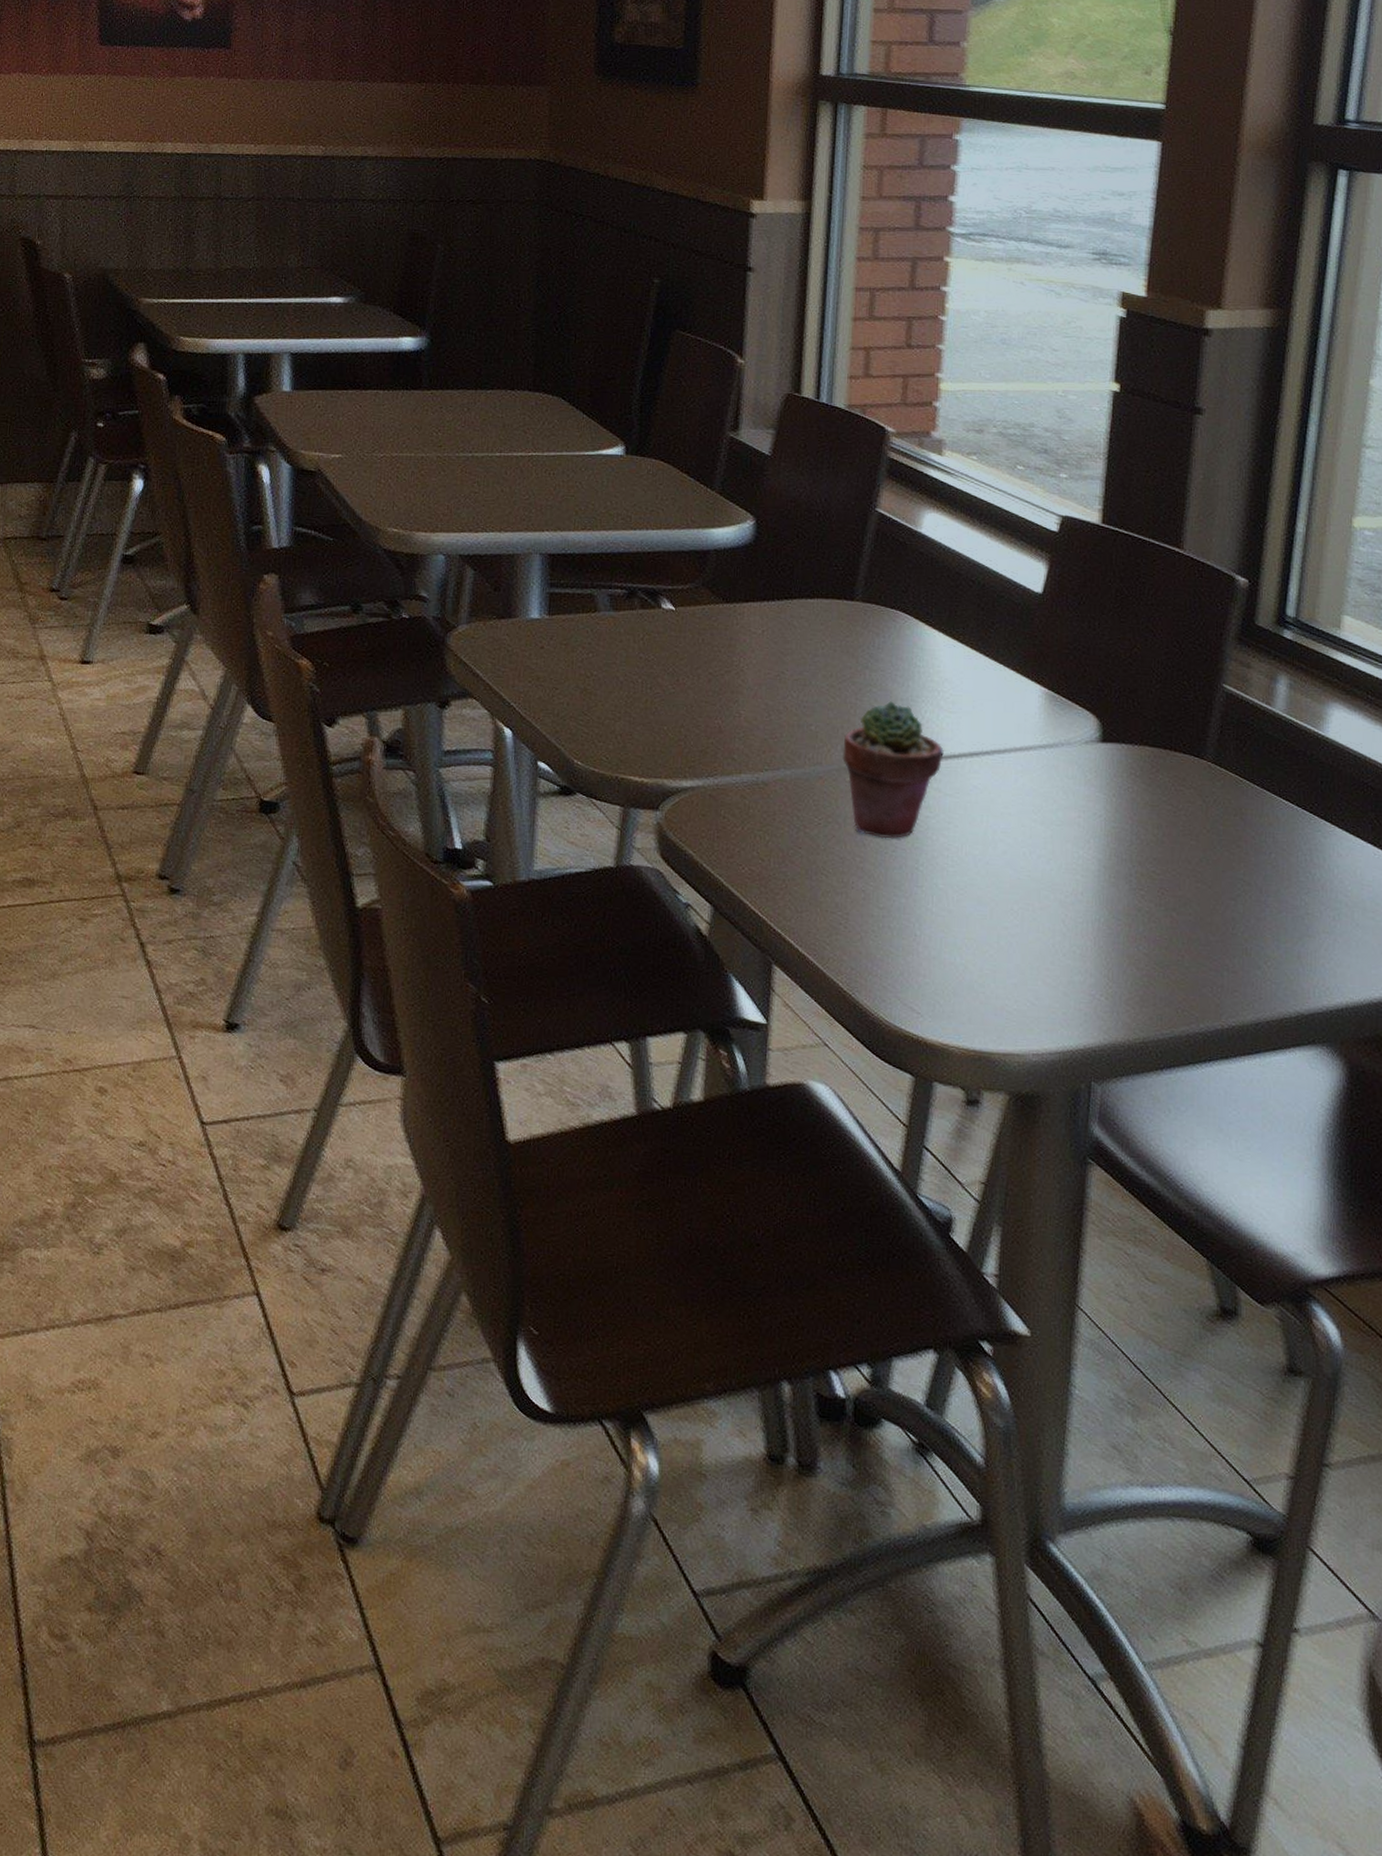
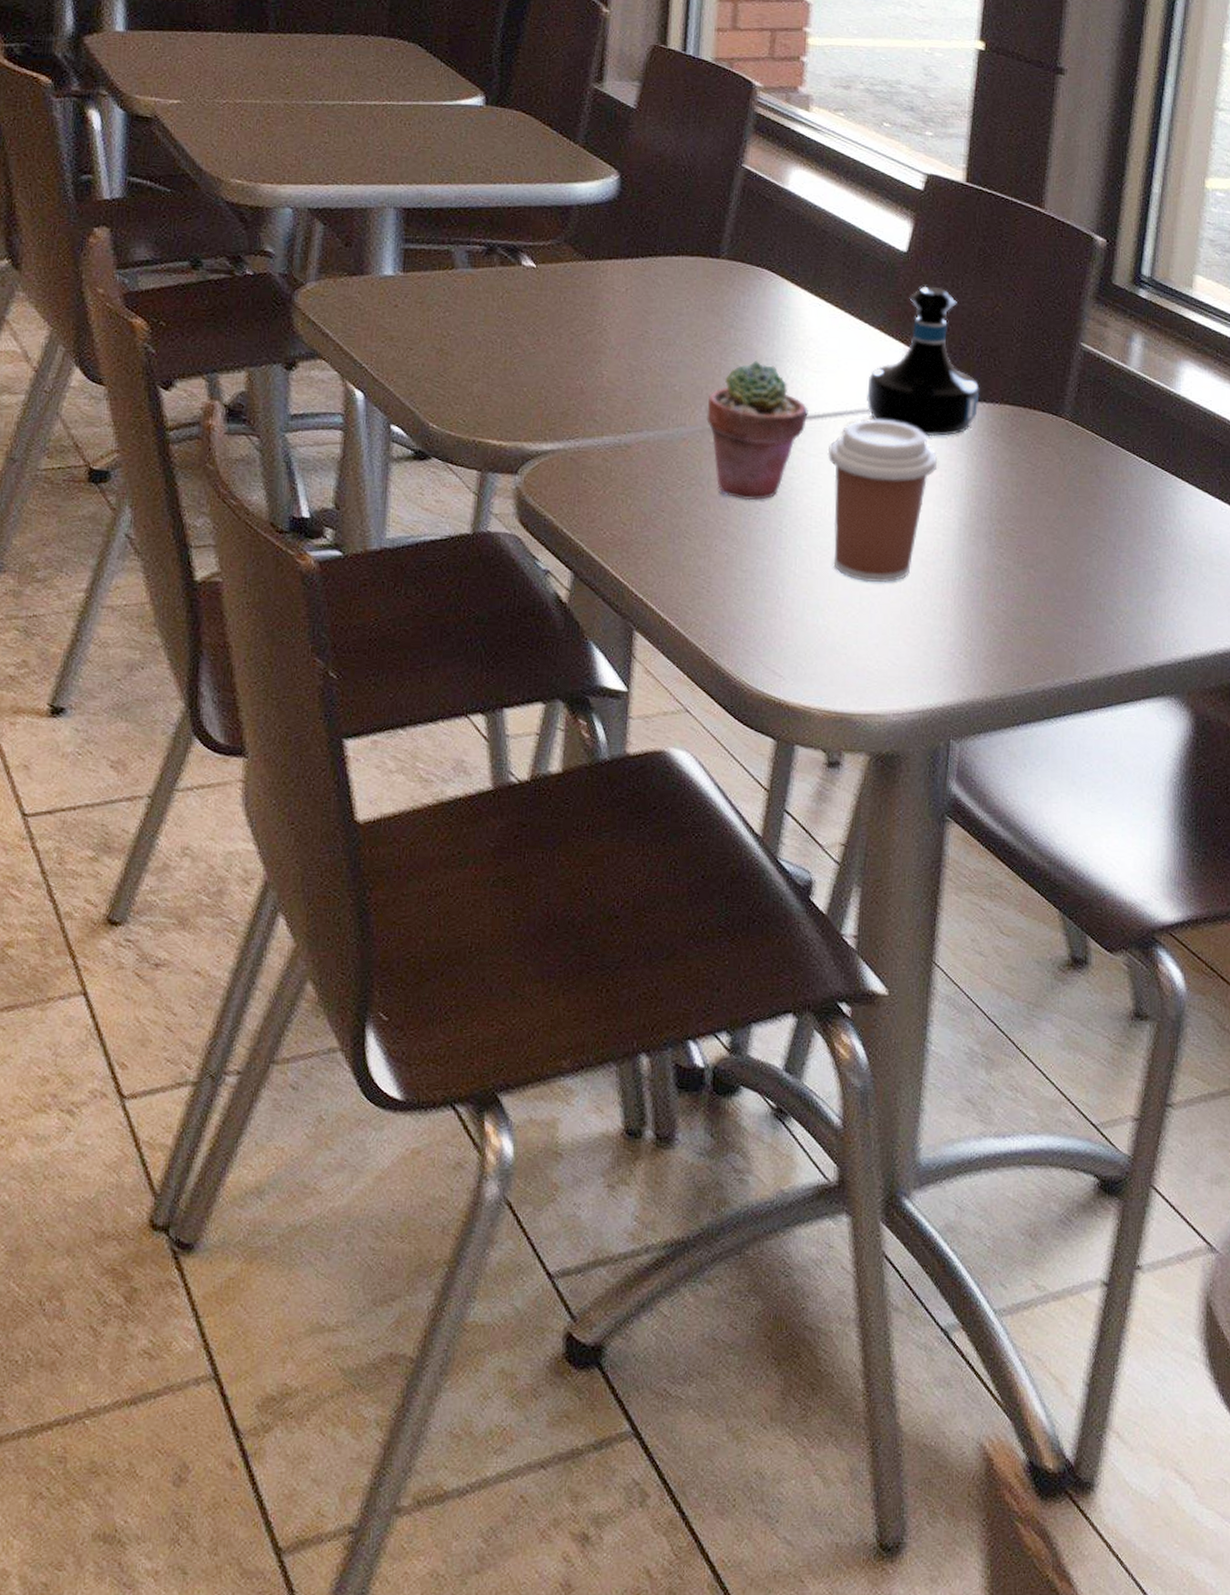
coffee cup: none [963,760,1075,923] -> present [827,419,937,583]
tequila bottle: none [1003,627,1118,778] -> present [867,286,980,437]

